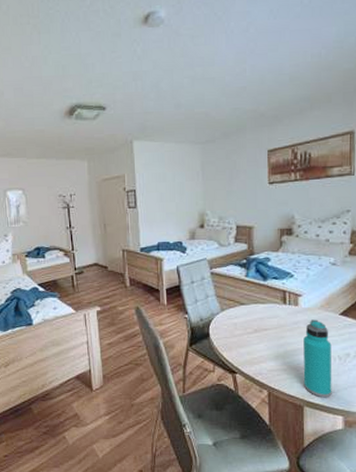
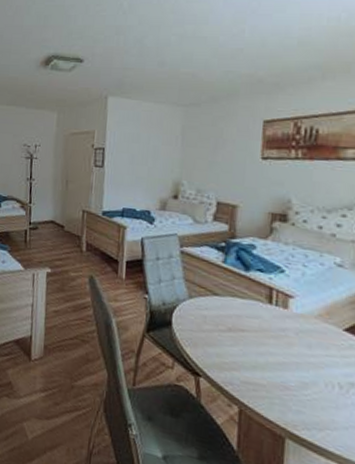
water bottle: present [303,319,332,398] -> none [287,329,330,435]

